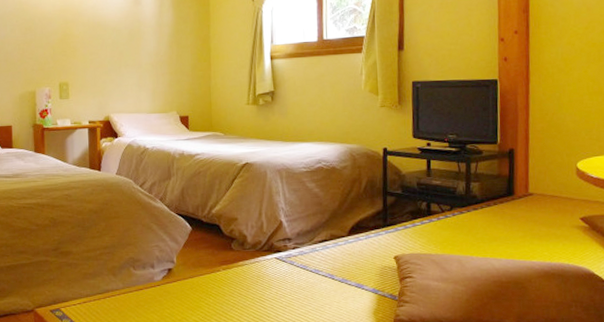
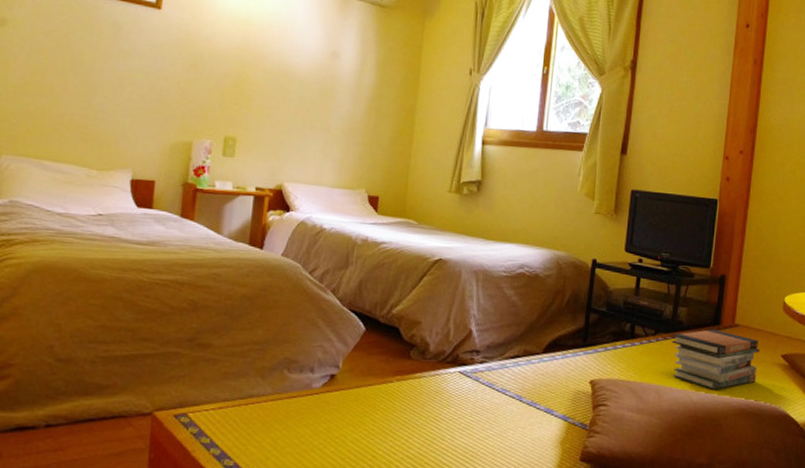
book stack: none [467,200,557,256] -> present [672,329,760,390]

